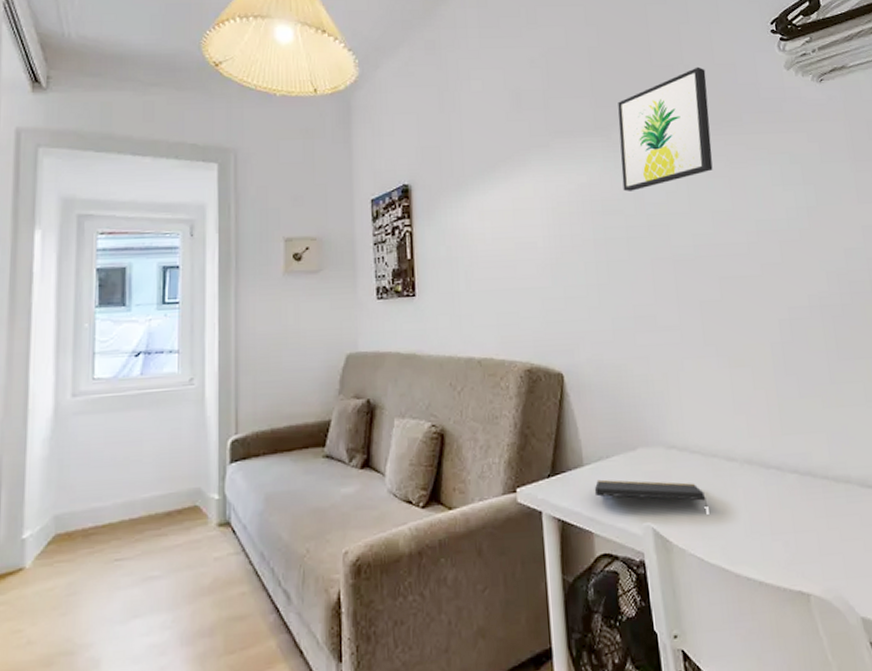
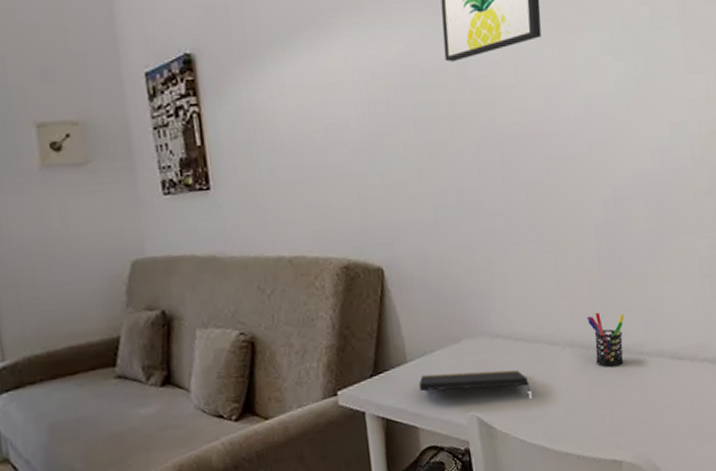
pen holder: none [765,430,808,490] -> present [586,312,624,367]

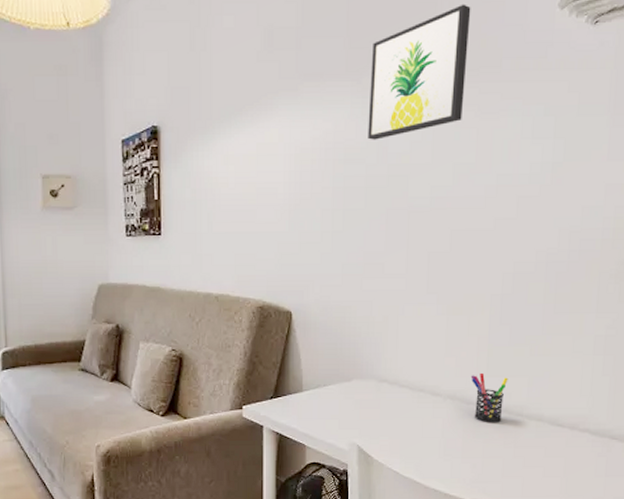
notepad: present [418,369,530,392] -> none [310,403,408,432]

